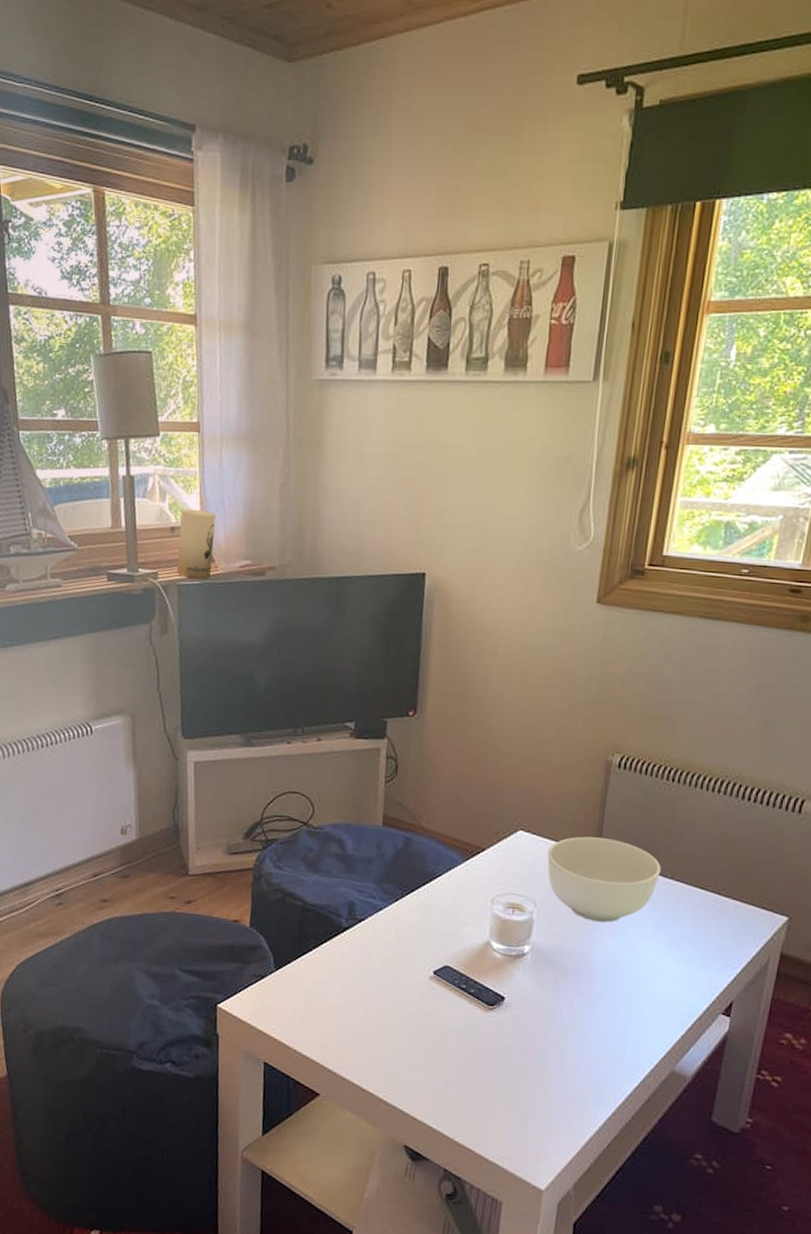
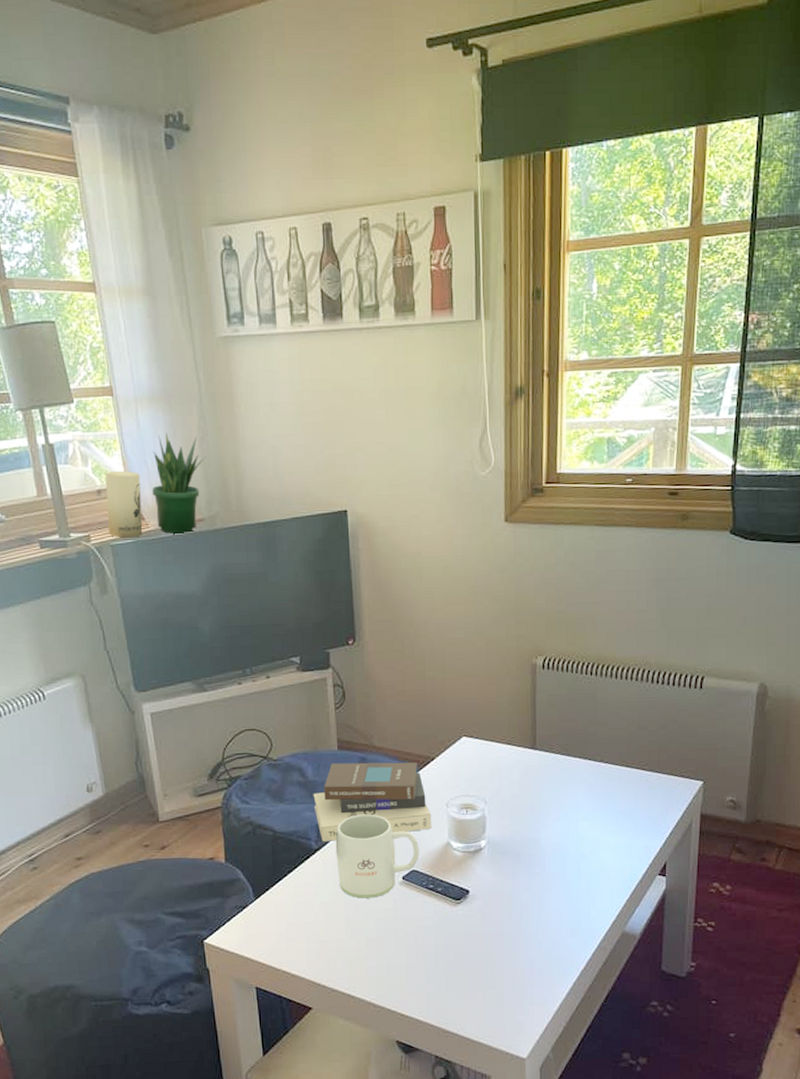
planter: none [226,474,286,580] -> present [152,432,207,534]
books: none [349,839,474,925] -> present [313,762,432,842]
mug: none [365,897,456,989] -> present [335,814,419,899]
bowl: present [547,836,661,922] -> none [491,733,591,809]

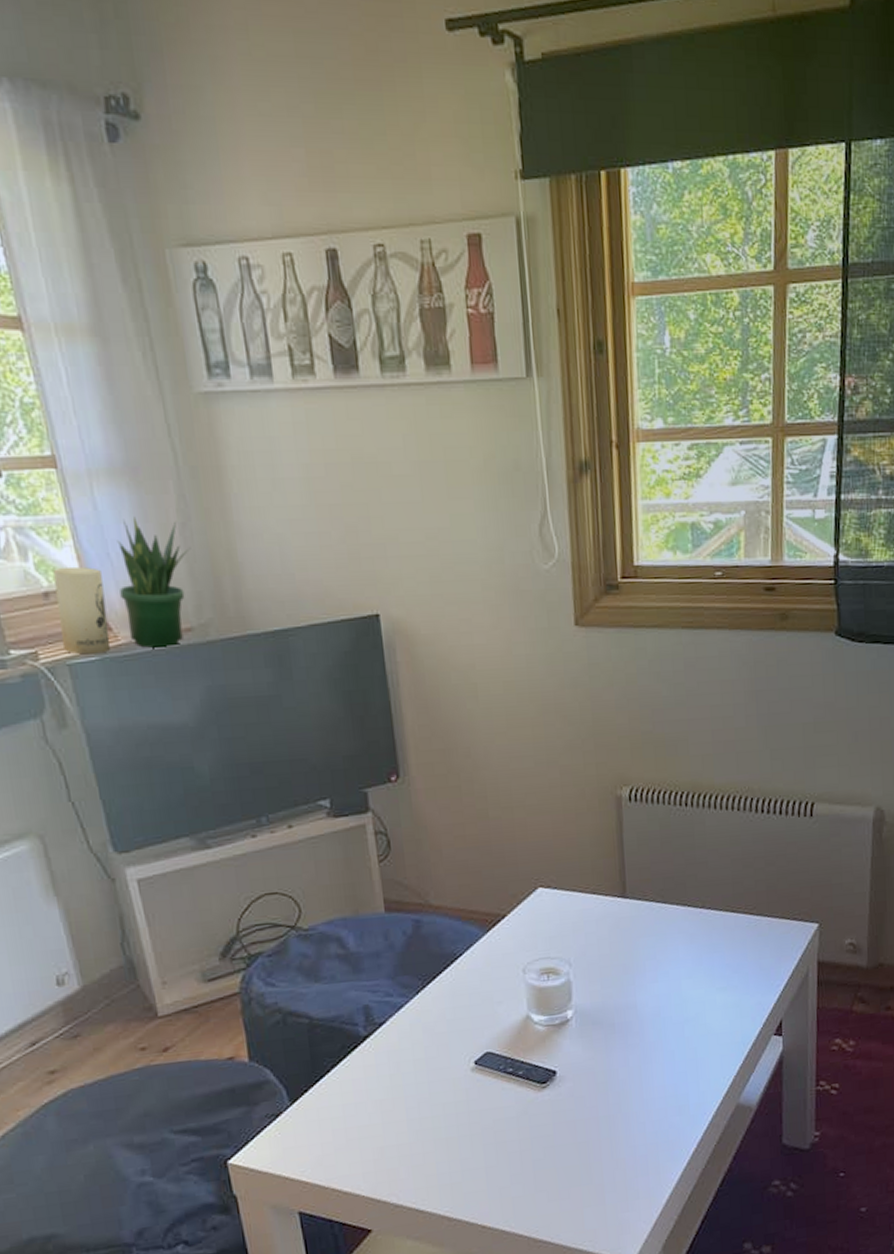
books: present [313,762,432,842] -> none [357,922,507,1027]
mug: present [335,814,419,899] -> none [389,988,494,1092]

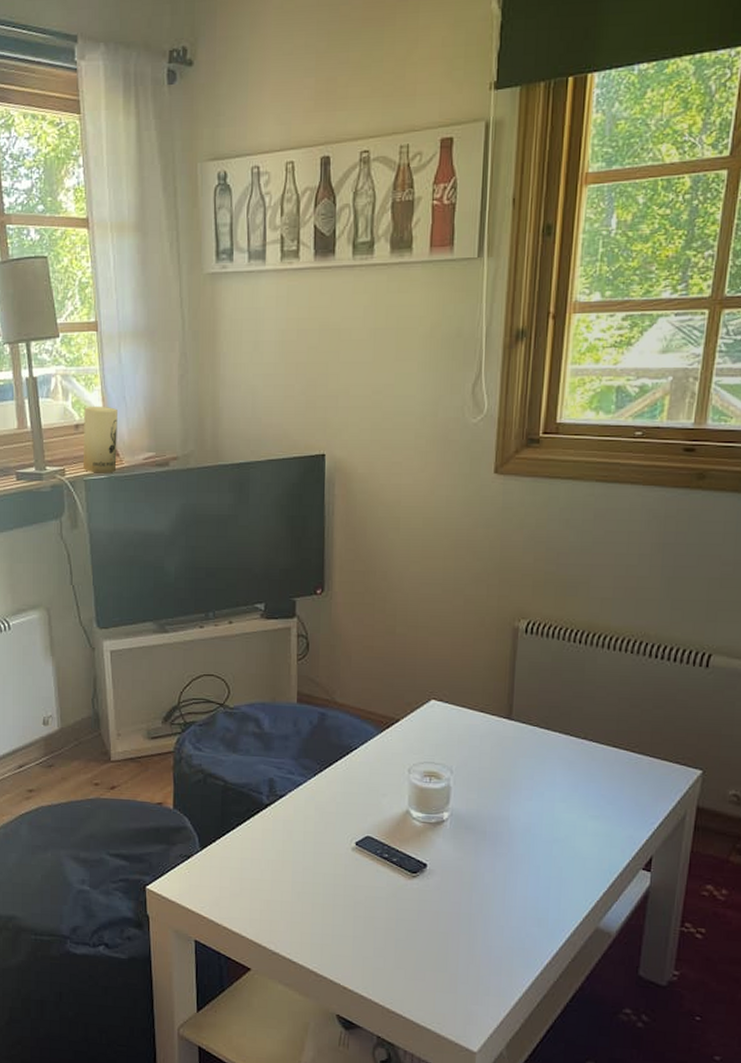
planter: present [117,516,191,648] -> none [129,369,185,471]

